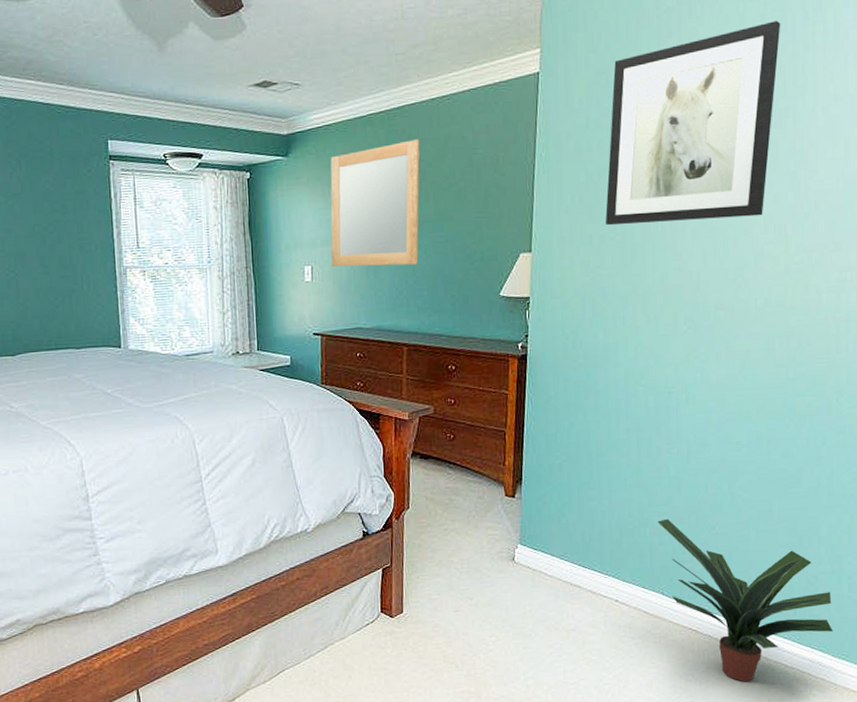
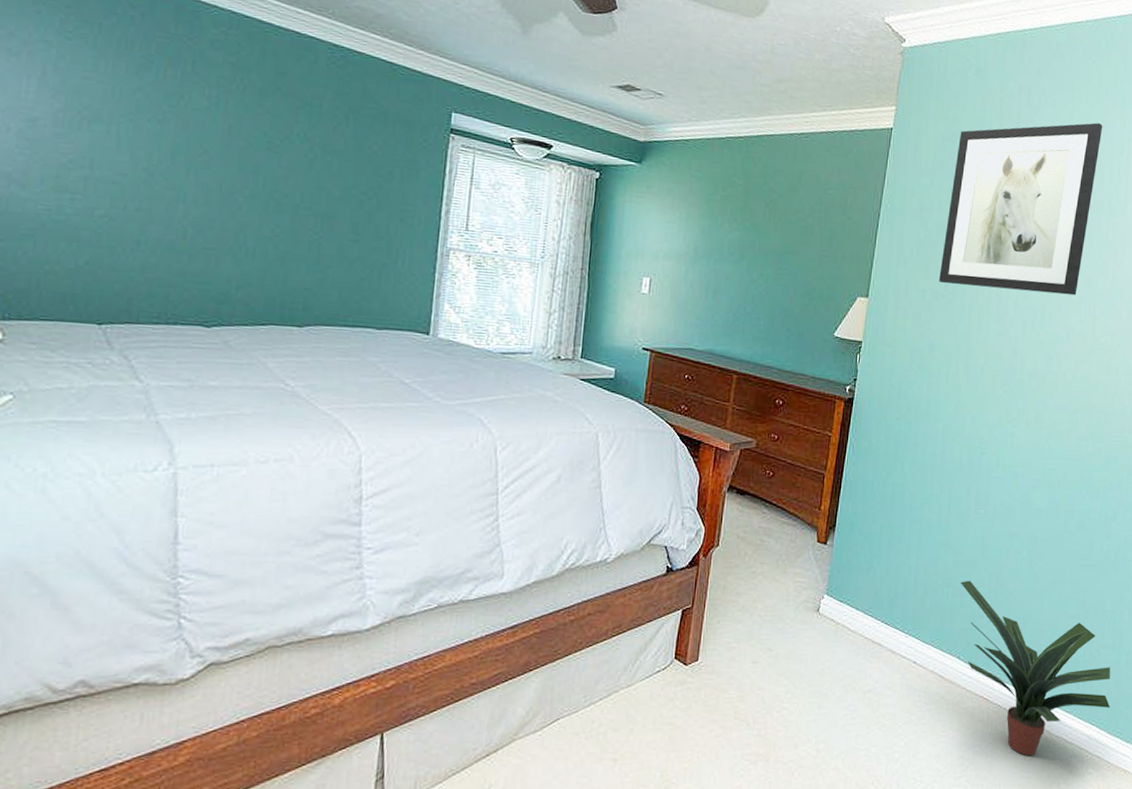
home mirror: present [330,138,420,267] -> none [671,169,774,293]

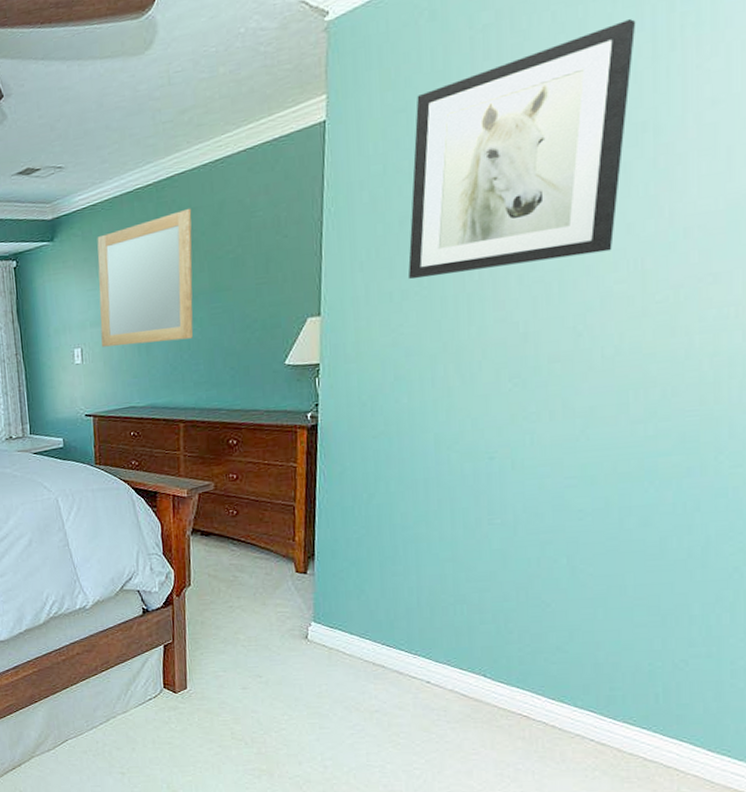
home mirror: none [671,169,774,293] -> present [97,208,194,347]
potted plant: present [960,580,1111,756] -> none [477,595,710,775]

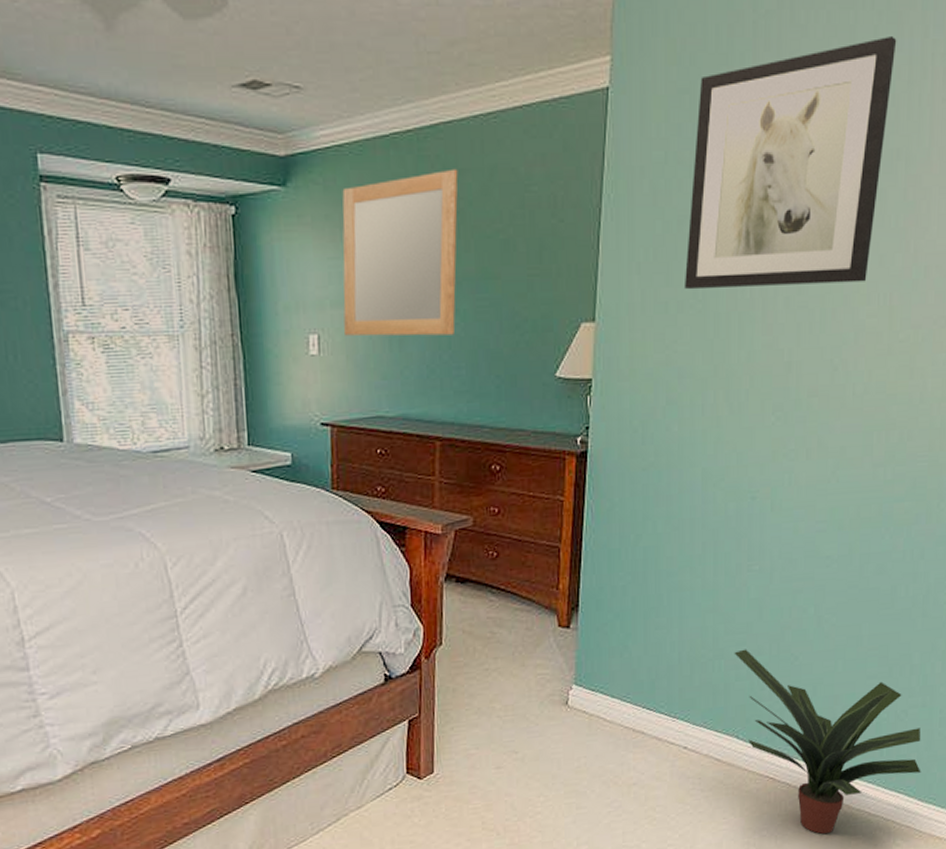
potted plant: none [477,595,710,775] -> present [734,649,921,835]

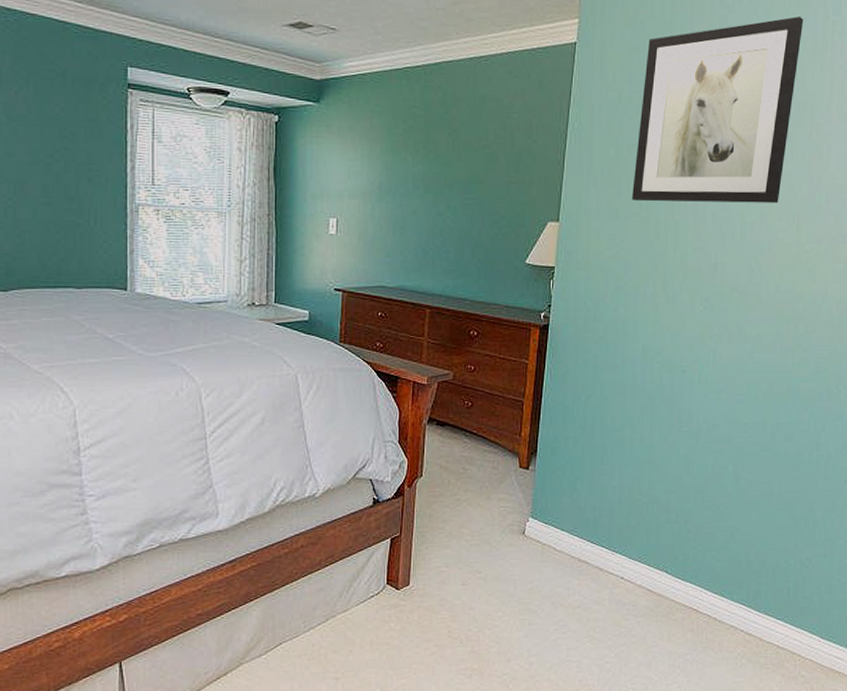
home mirror: present [342,168,458,336] -> none [358,97,455,225]
potted plant: present [734,649,921,835] -> none [665,497,823,662]

